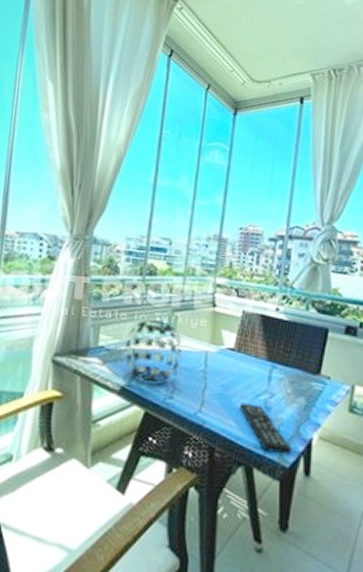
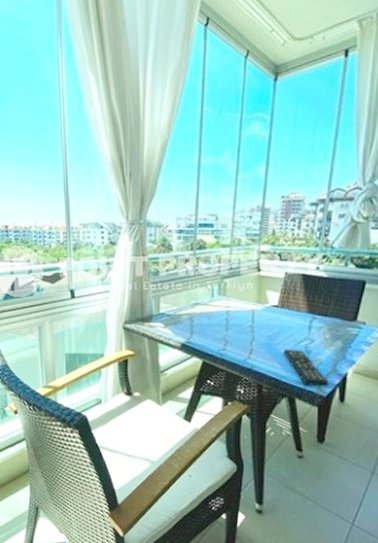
decorative ball: present [124,319,183,382] -> none [181,288,232,337]

